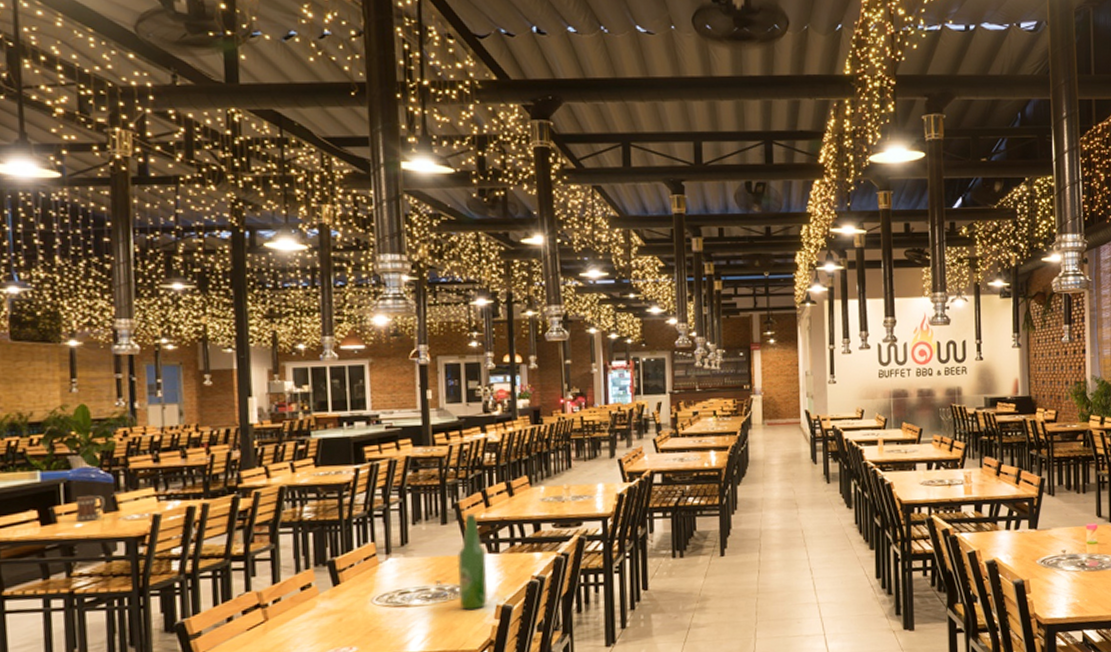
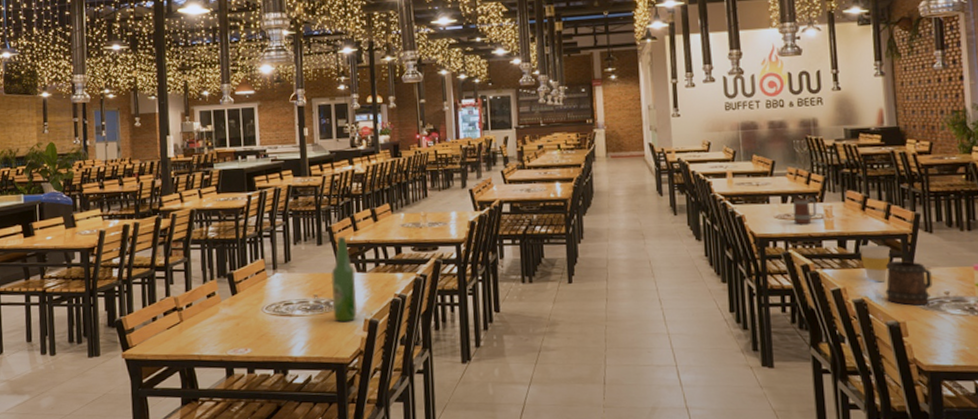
beer mug: present [75,494,105,522] -> none [46,214,67,235]
beer mug: none [936,464,958,491] -> present [793,198,817,225]
cup: none [993,508,1019,544] -> present [859,245,891,283]
beer mug: none [1013,522,1052,564] -> present [885,261,933,306]

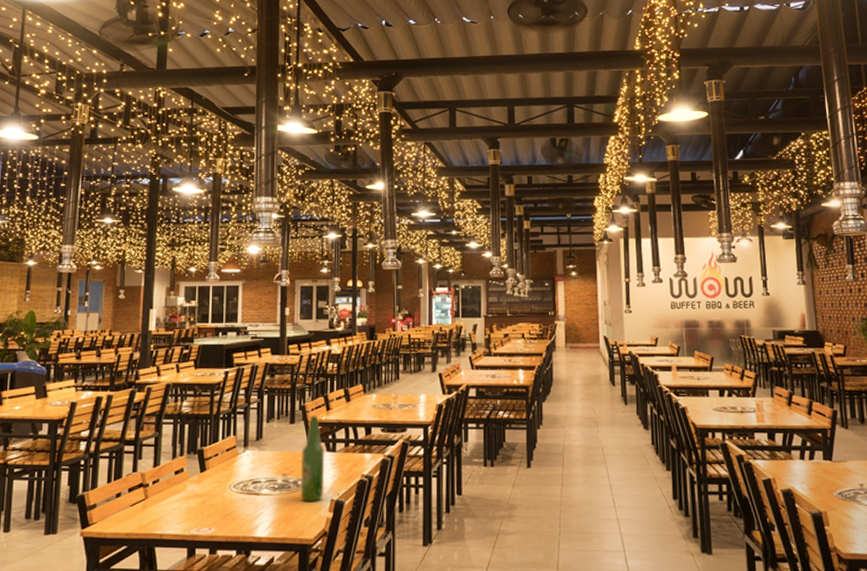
beer mug: present [793,198,817,225] -> none [729,392,750,418]
cup: present [859,245,891,283] -> none [786,438,813,474]
beer mug: present [885,261,933,306] -> none [809,454,849,496]

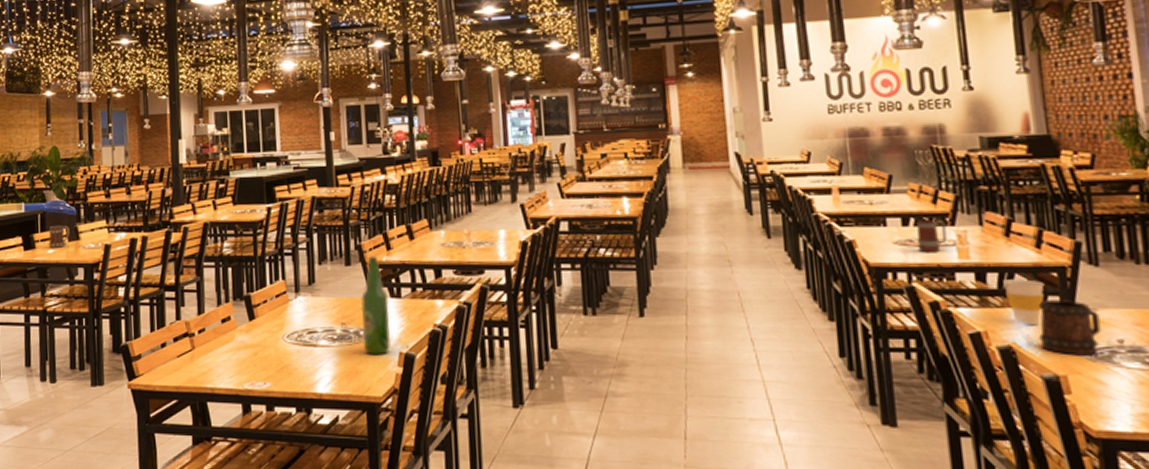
beer mug: none [15,383,38,405] -> present [48,225,70,248]
beer mug: none [729,392,750,418] -> present [916,220,947,253]
cup: none [786,438,813,474] -> present [1003,279,1045,326]
beer mug: none [809,454,849,496] -> present [1039,300,1101,356]

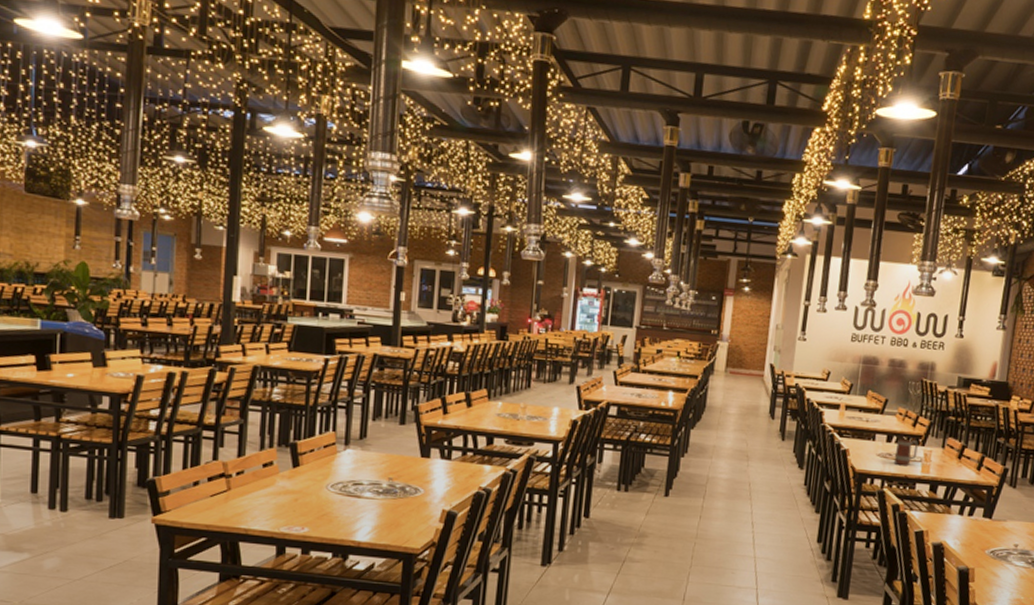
beer mug: present [48,225,70,248] -> none [67,348,95,373]
beer bottle: present [360,256,392,354] -> none [407,417,439,510]
cup: present [1003,279,1045,326] -> none [947,492,976,529]
beer mug: present [1039,300,1101,356] -> none [962,510,1007,555]

